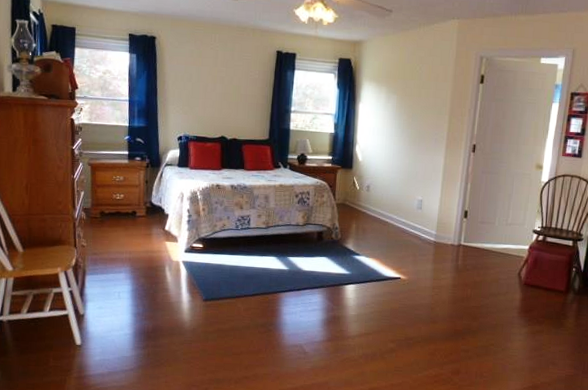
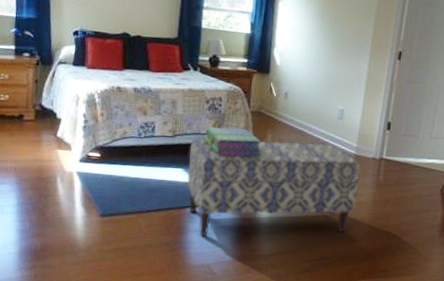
bench: none [280,229,440,319] -> present [187,138,361,236]
stack of books: none [293,218,348,246] -> present [203,127,263,157]

